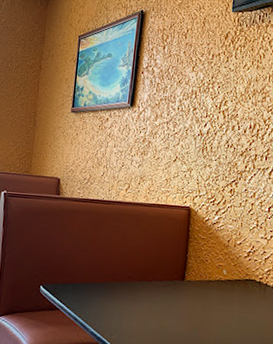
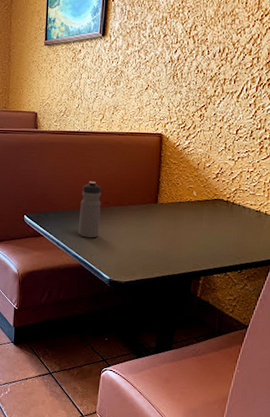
water bottle: none [98,253,125,315] -> present [79,181,102,238]

